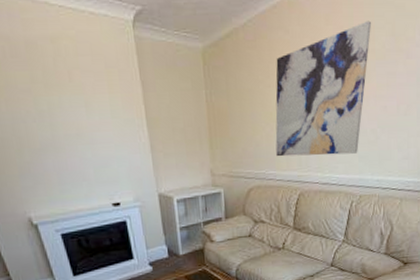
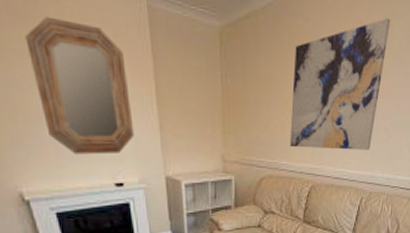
home mirror: none [27,56,128,179] -> present [25,16,134,155]

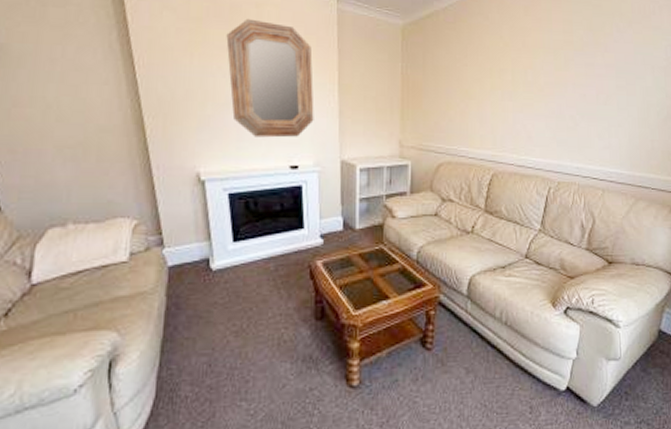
wall art: present [290,18,391,150] -> none [470,15,570,138]

